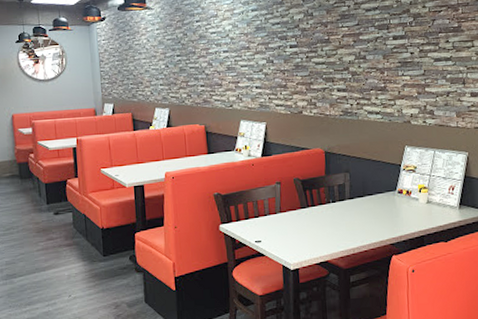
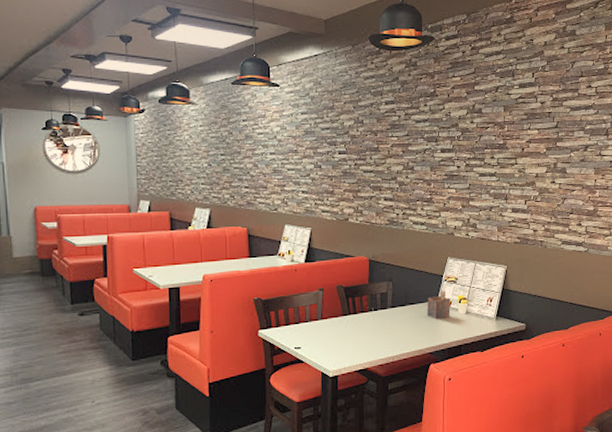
napkin holder: none [385,180,411,210] -> present [427,290,450,319]

